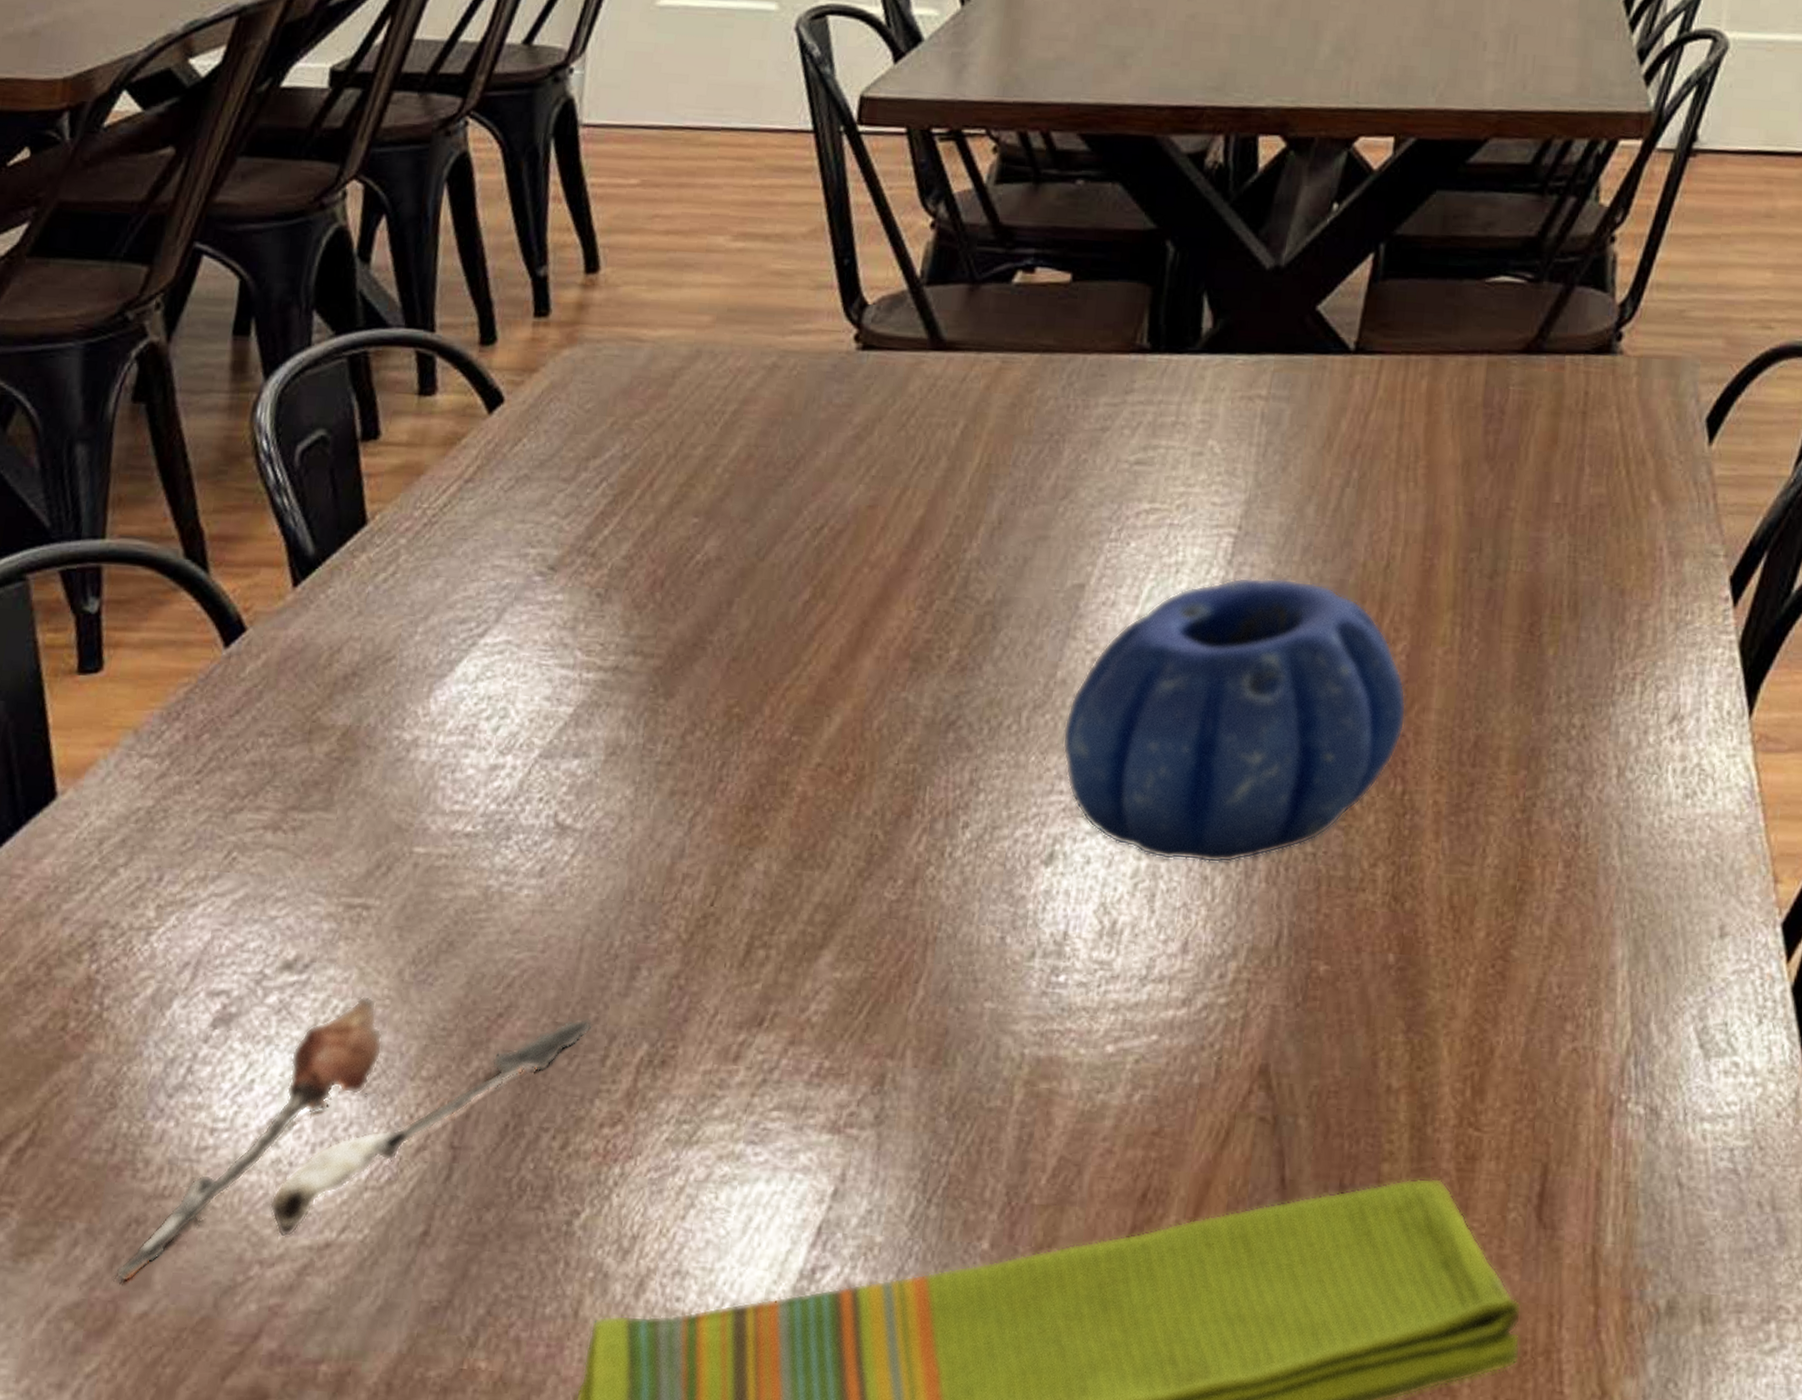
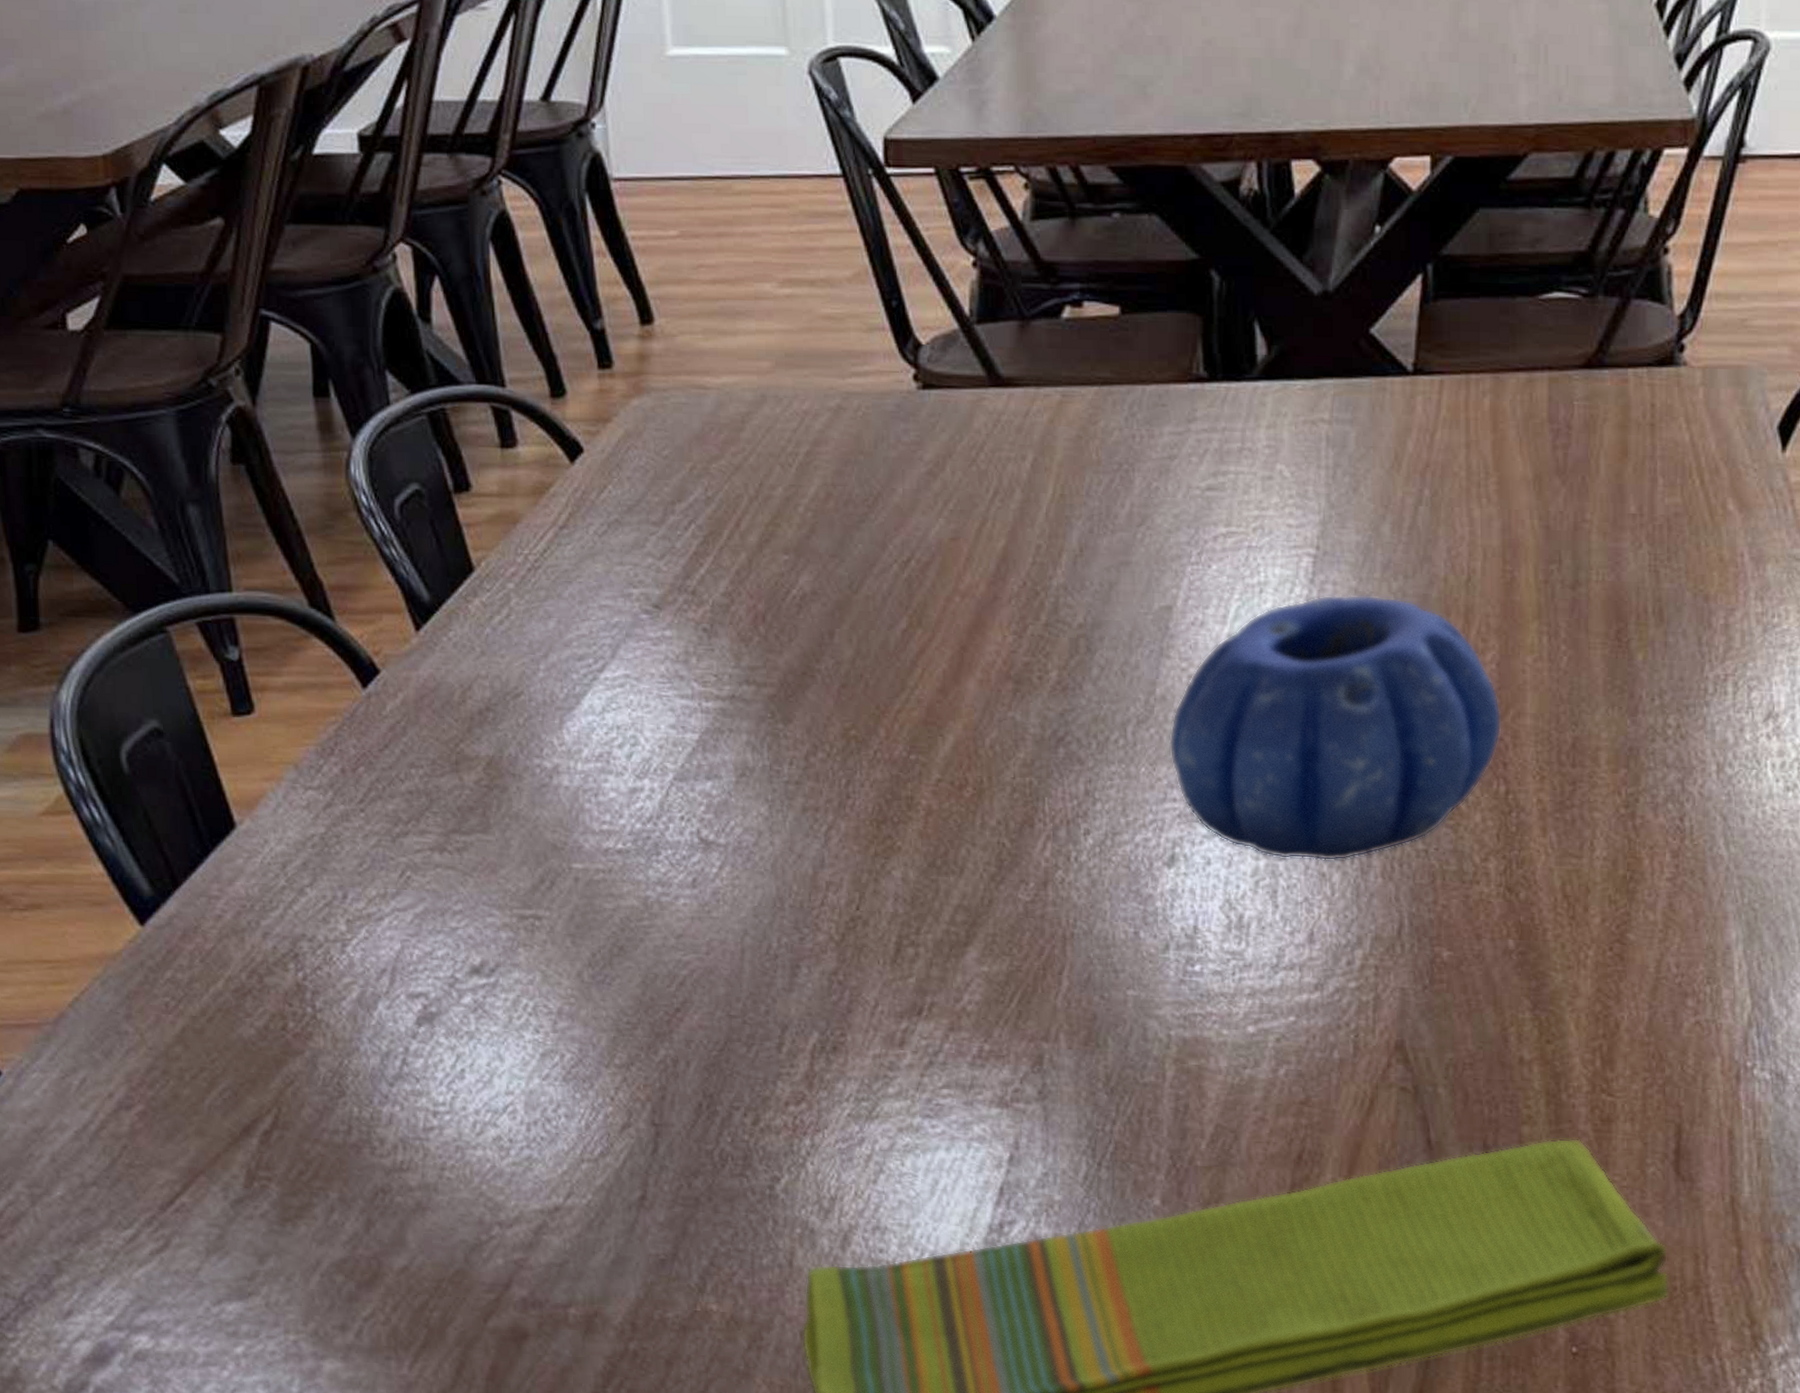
spoon: present [114,995,593,1283] -> none [372,995,764,1242]

